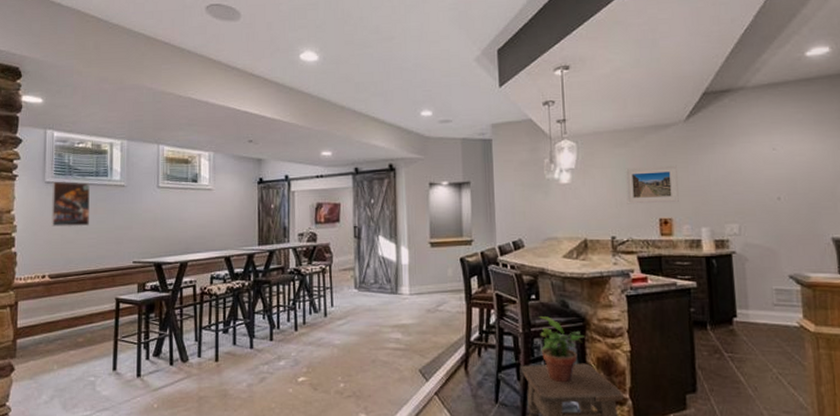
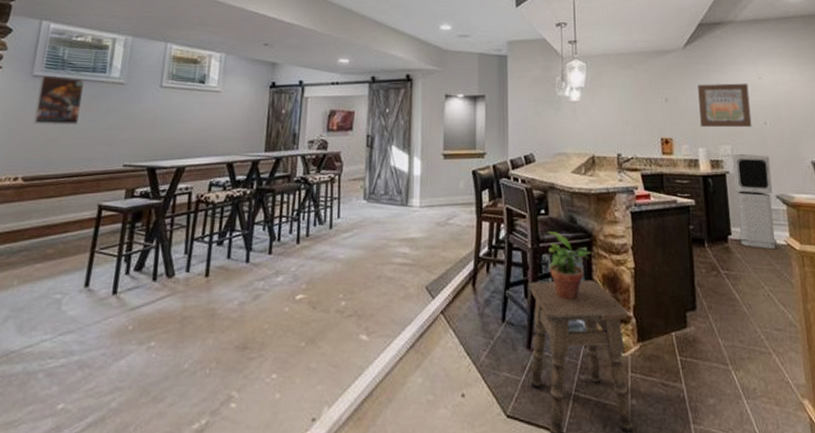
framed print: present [625,165,679,204] -> none [630,88,678,124]
wall art: none [701,156,763,206] -> present [698,83,752,128]
air purifier: none [739,232,790,332] -> present [732,153,778,250]

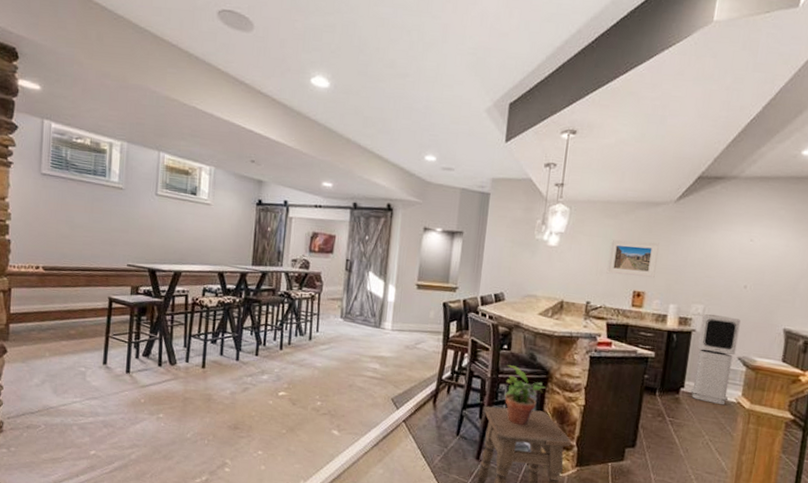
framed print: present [33,75,84,125] -> none [46,174,87,224]
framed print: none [630,88,678,124] -> present [606,239,659,278]
wall art: present [698,83,752,128] -> none [676,241,737,289]

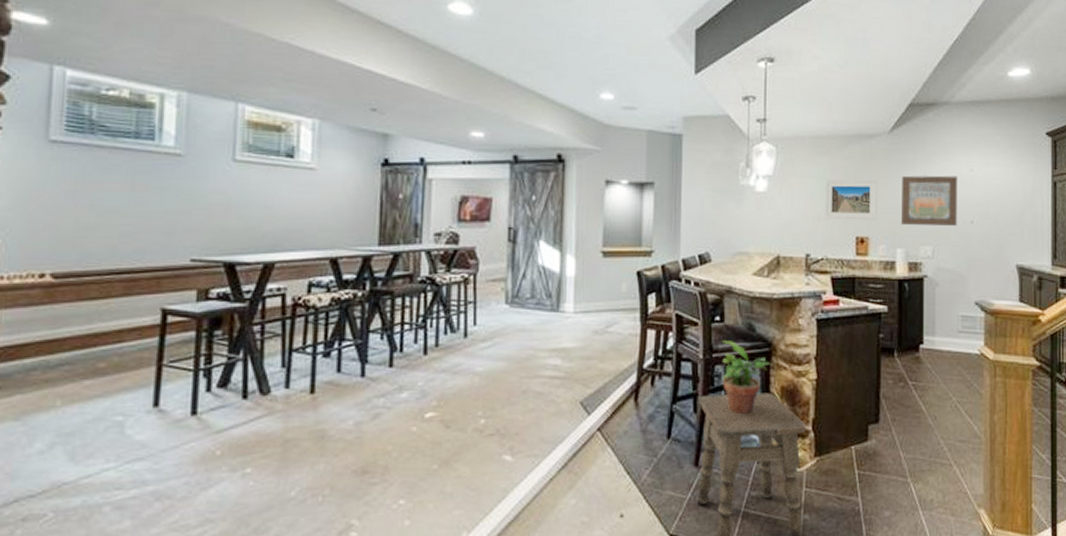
wall art: none [676,241,737,289] -> present [900,175,958,226]
air purifier: present [691,314,741,405] -> none [931,255,972,359]

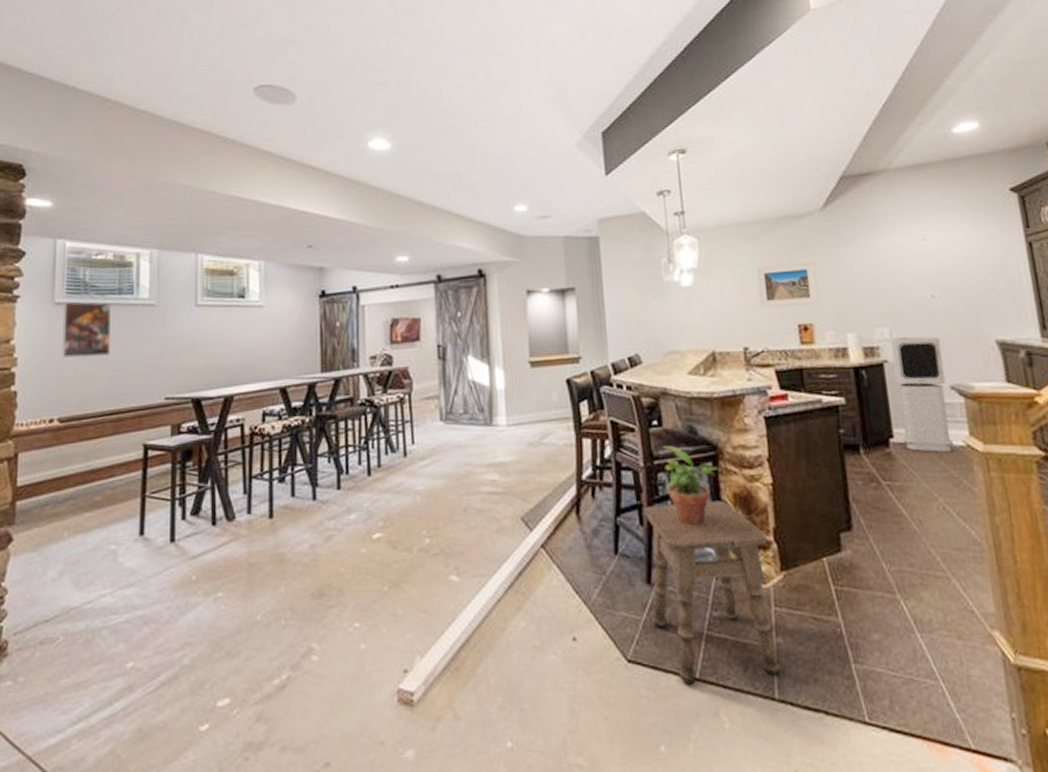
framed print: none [57,140,125,208] -> present [62,301,111,358]
wall art: present [900,175,958,226] -> none [842,248,916,308]
air purifier: none [931,255,972,359] -> present [890,336,955,453]

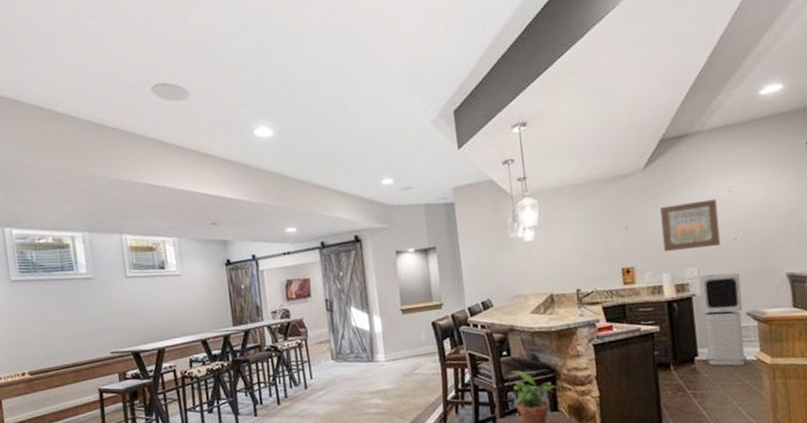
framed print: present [62,301,111,358] -> none [18,278,62,325]
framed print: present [755,261,820,309] -> none [586,214,640,257]
wall art: none [842,248,916,308] -> present [660,199,721,252]

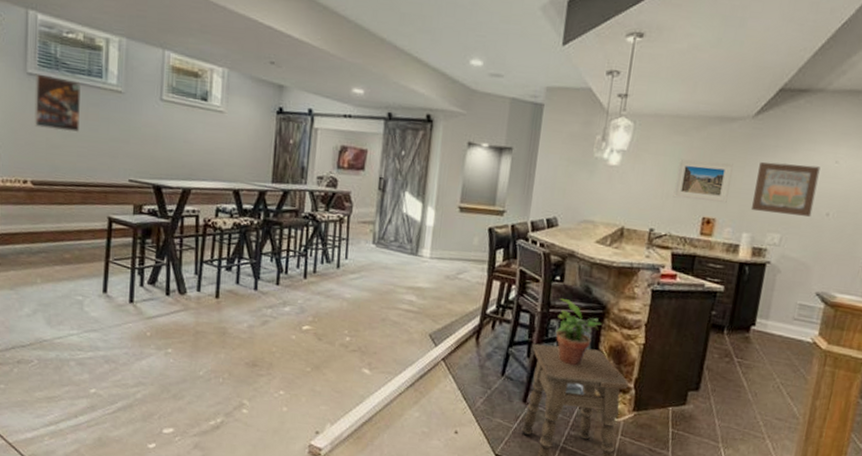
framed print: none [18,278,62,325] -> present [34,73,81,133]
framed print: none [586,214,640,257] -> present [673,158,734,204]
air purifier: present [698,273,748,366] -> none [762,244,821,345]

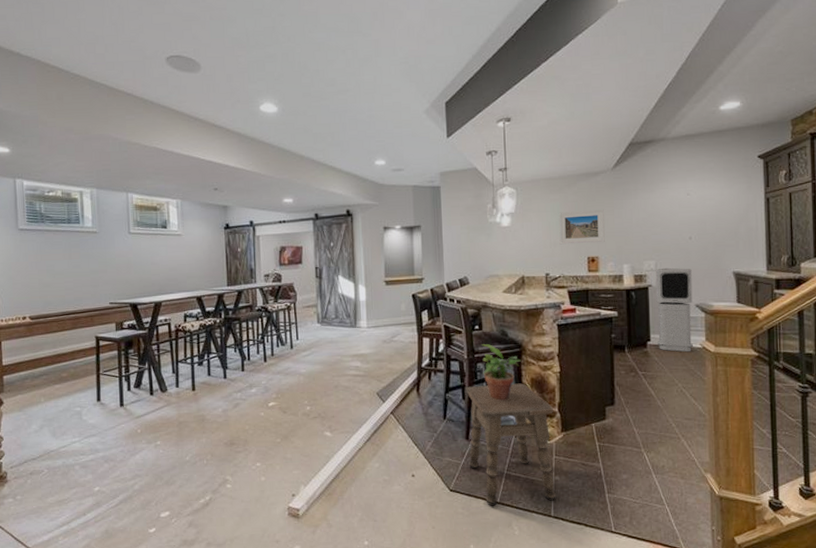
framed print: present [34,73,81,133] -> none [26,228,65,272]
wall art: present [751,162,821,217] -> none [625,200,677,245]
air purifier: none [762,244,821,345] -> present [655,267,694,352]

